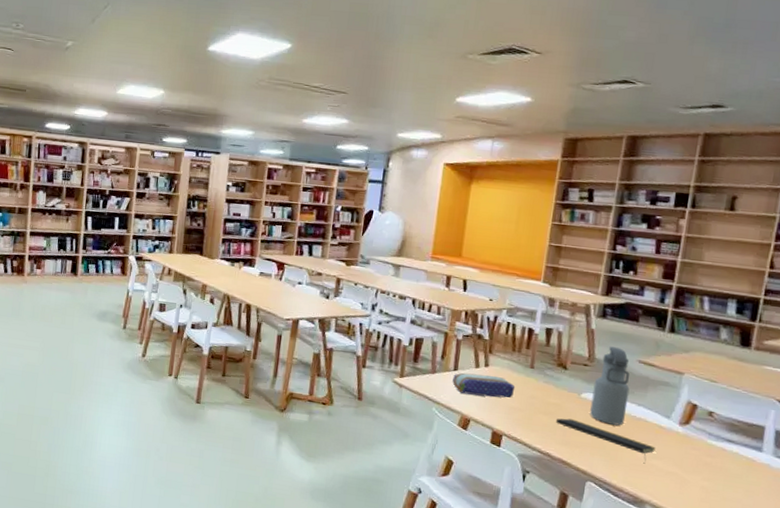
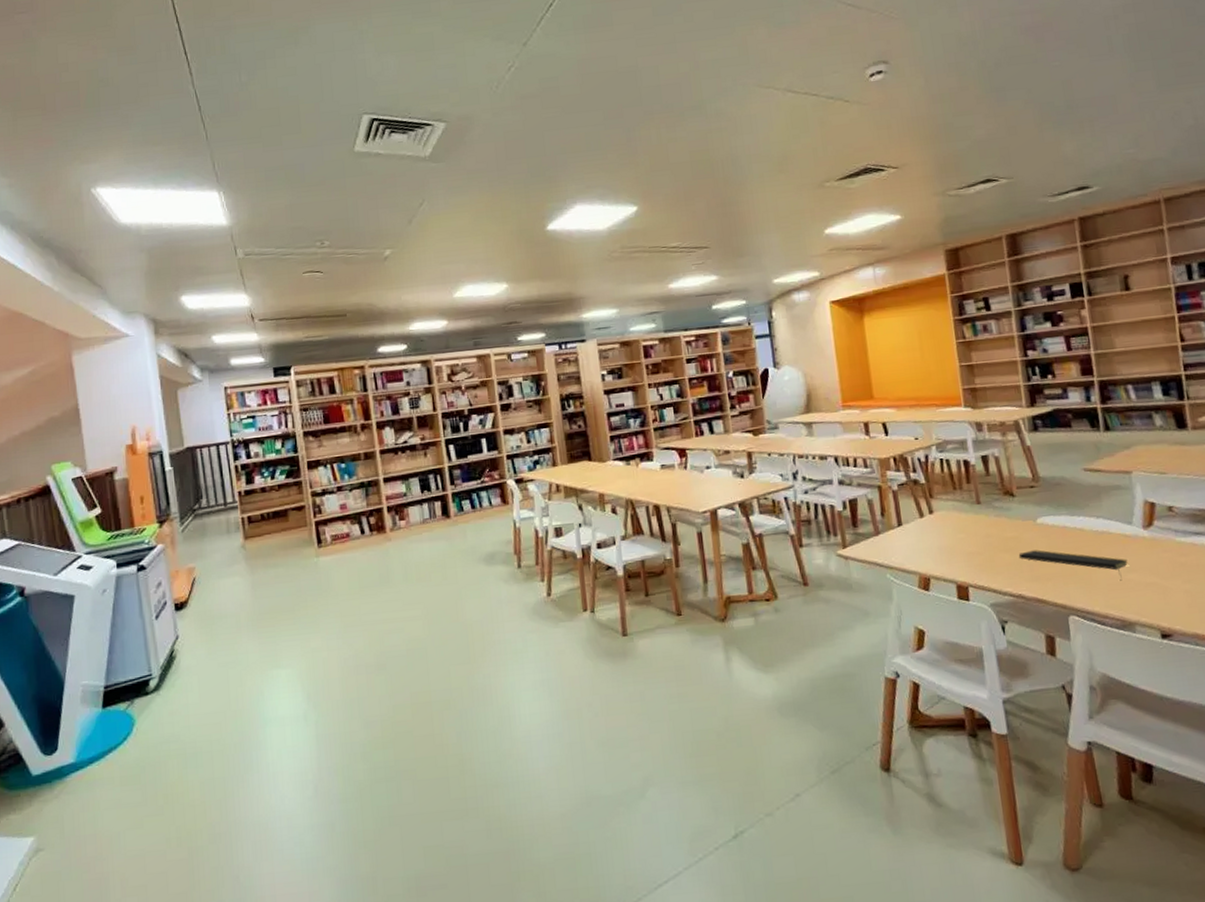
pencil case: present [452,372,516,399] -> none [899,521,968,550]
water bottle: present [590,346,630,426] -> none [1046,459,1088,546]

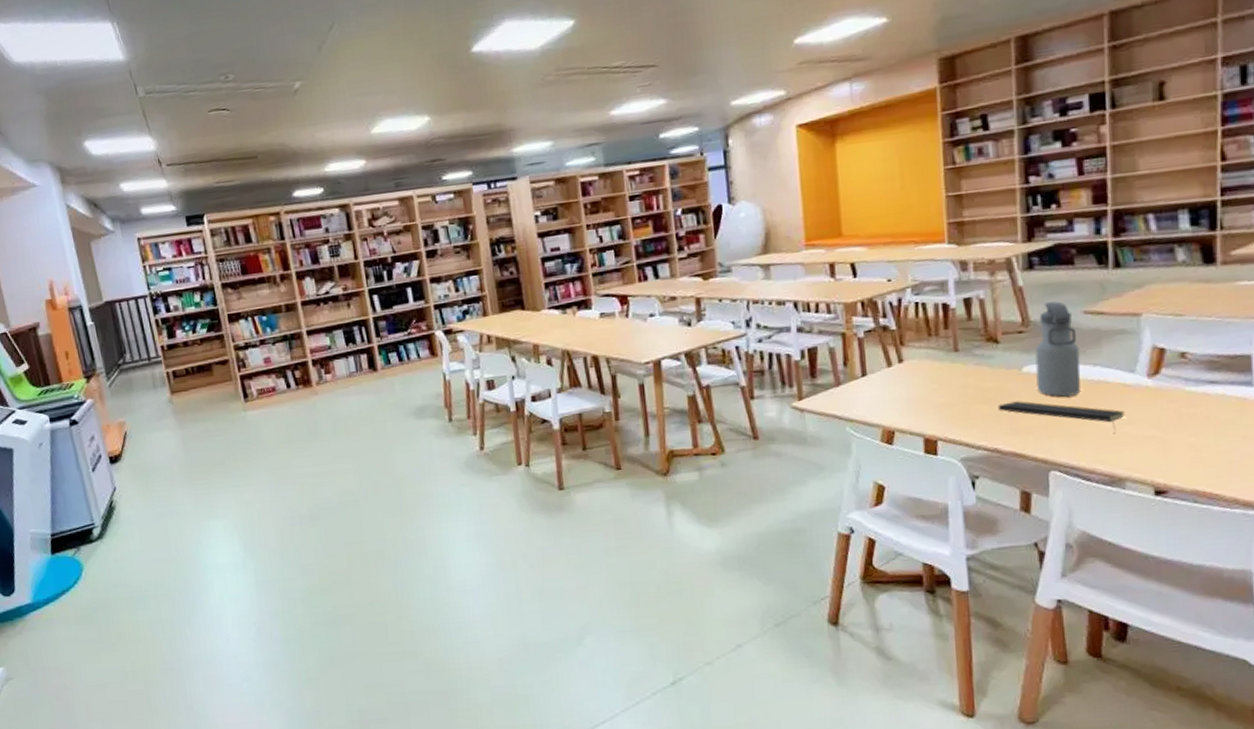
water bottle: none [1046,459,1088,546] -> present [1035,301,1081,397]

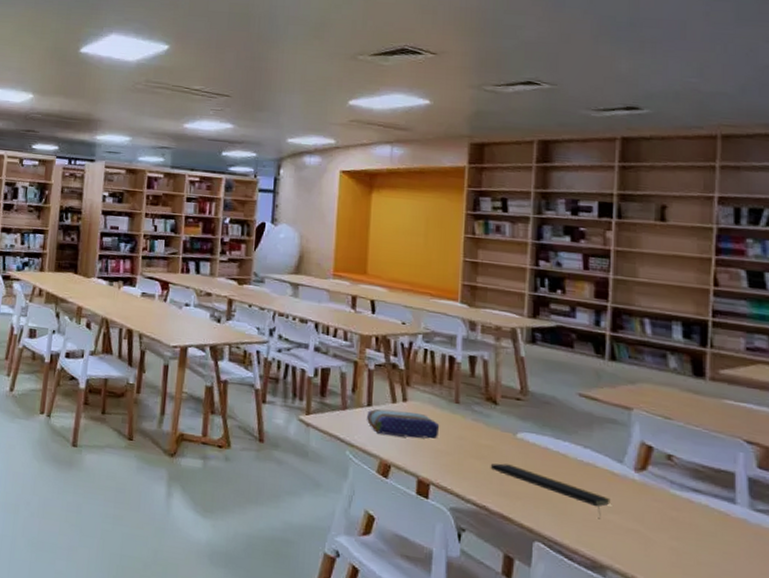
pencil case: none [863,371,941,402] -> present [367,408,440,440]
water bottle: present [1035,301,1081,397] -> none [529,377,572,472]

